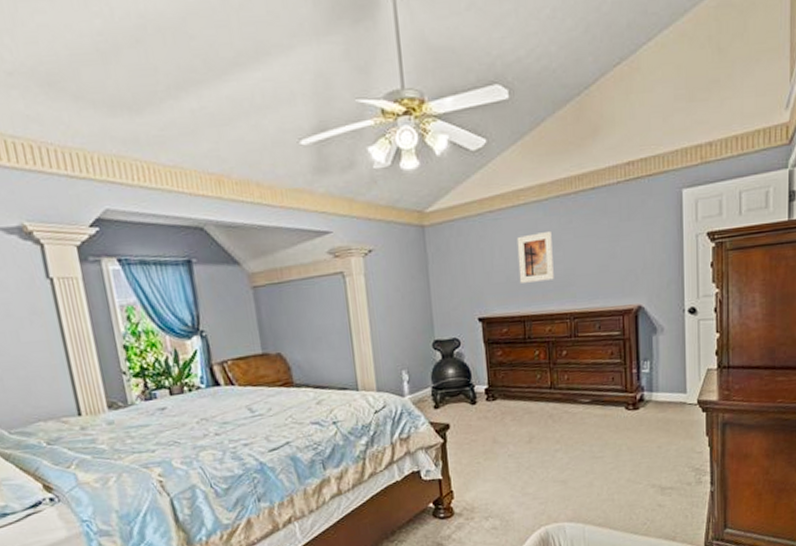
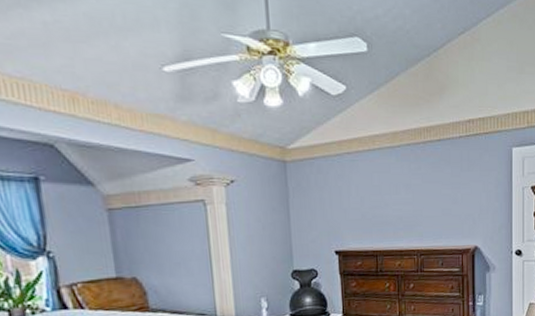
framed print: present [516,232,554,283] -> none [371,176,404,221]

